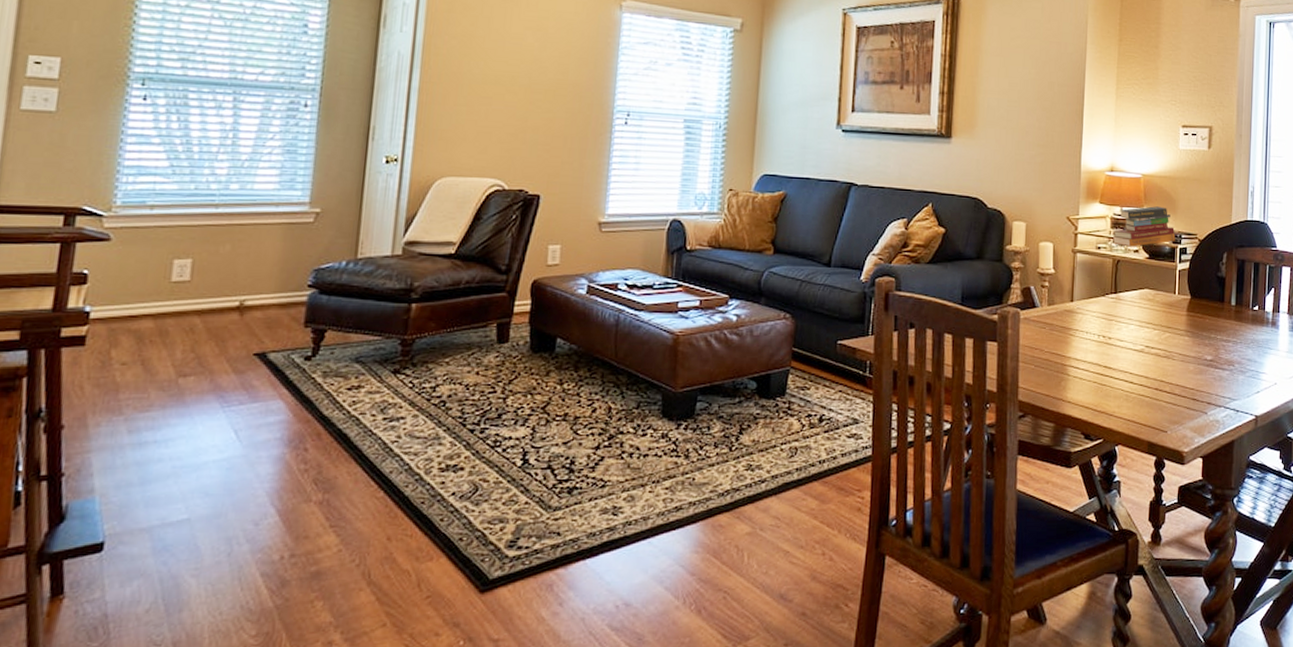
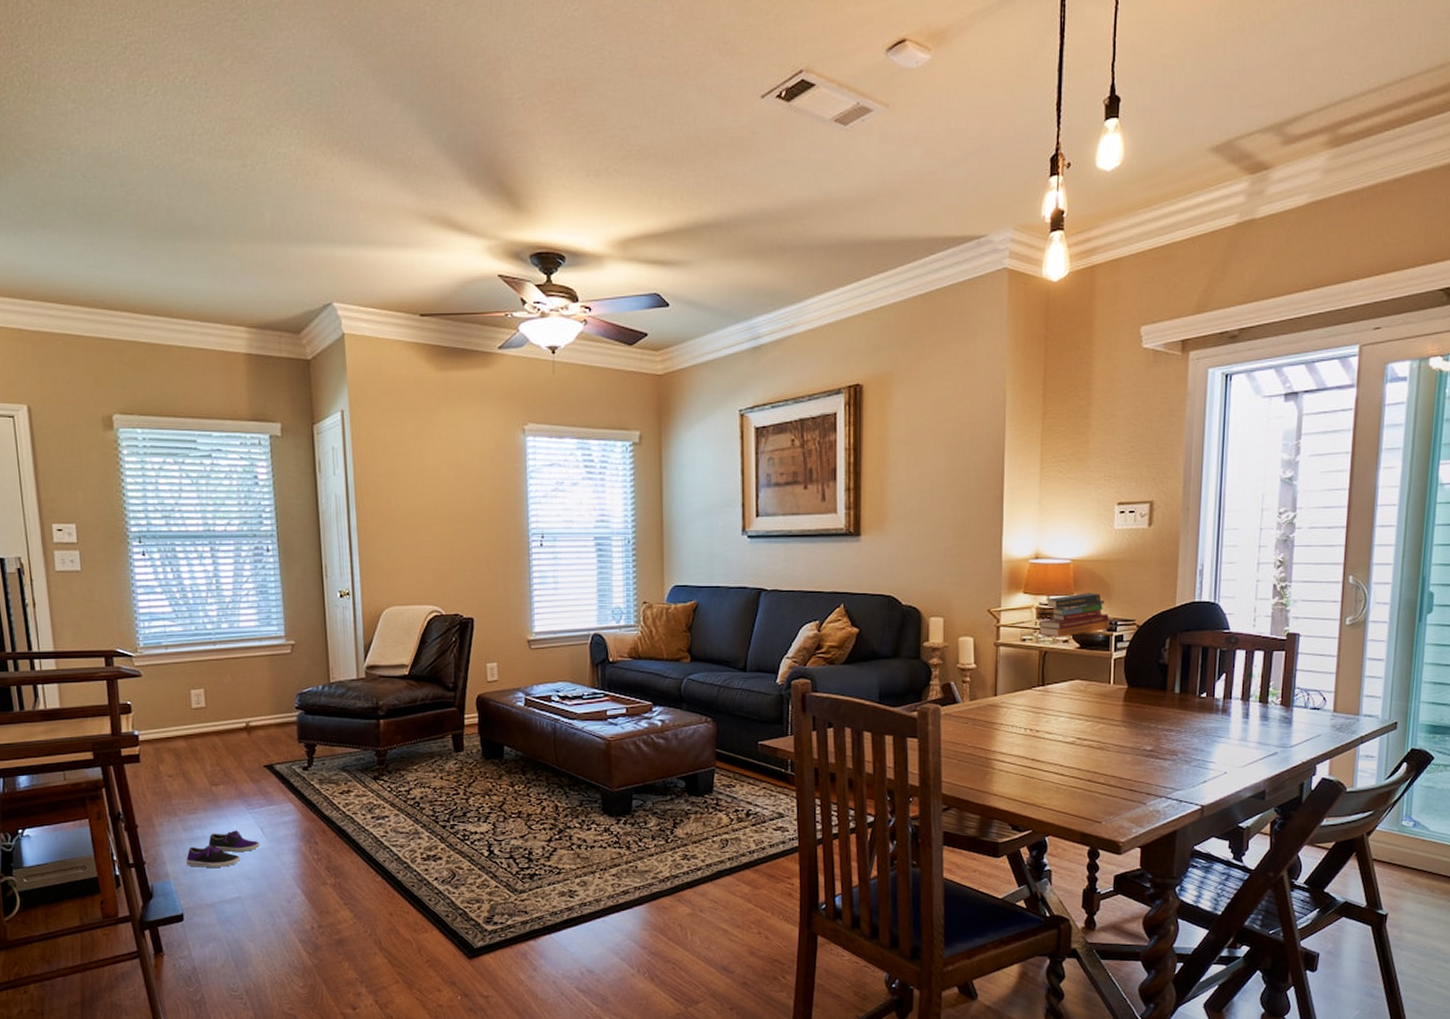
shoe: none [123,433,231,482] -> present [186,830,261,868]

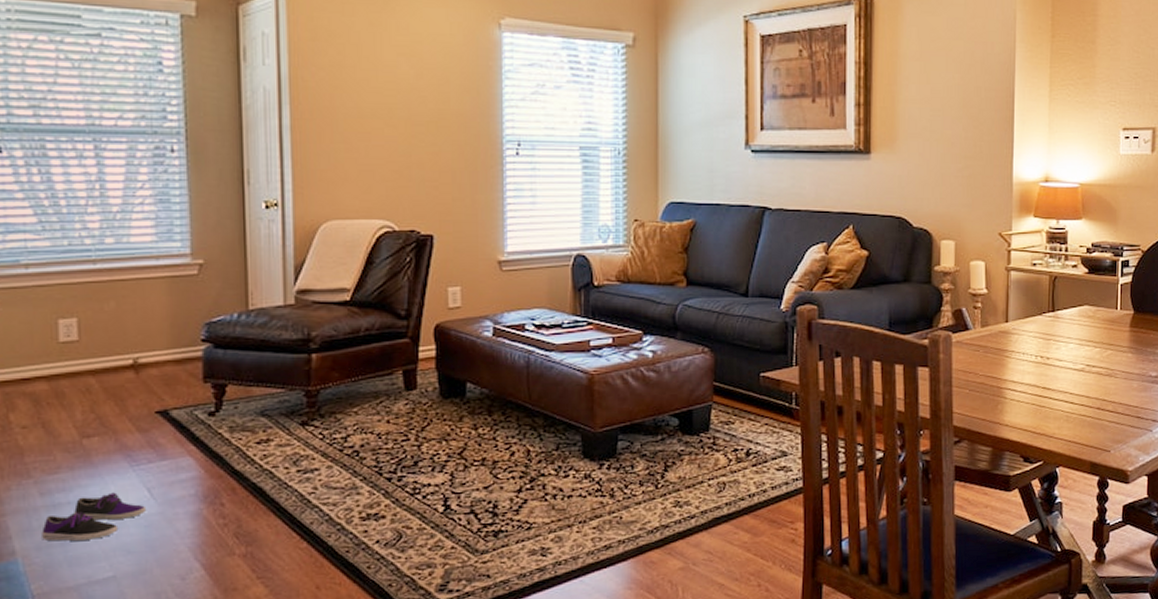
books: present [1039,593,1110,637] -> none [1049,217,1117,262]

